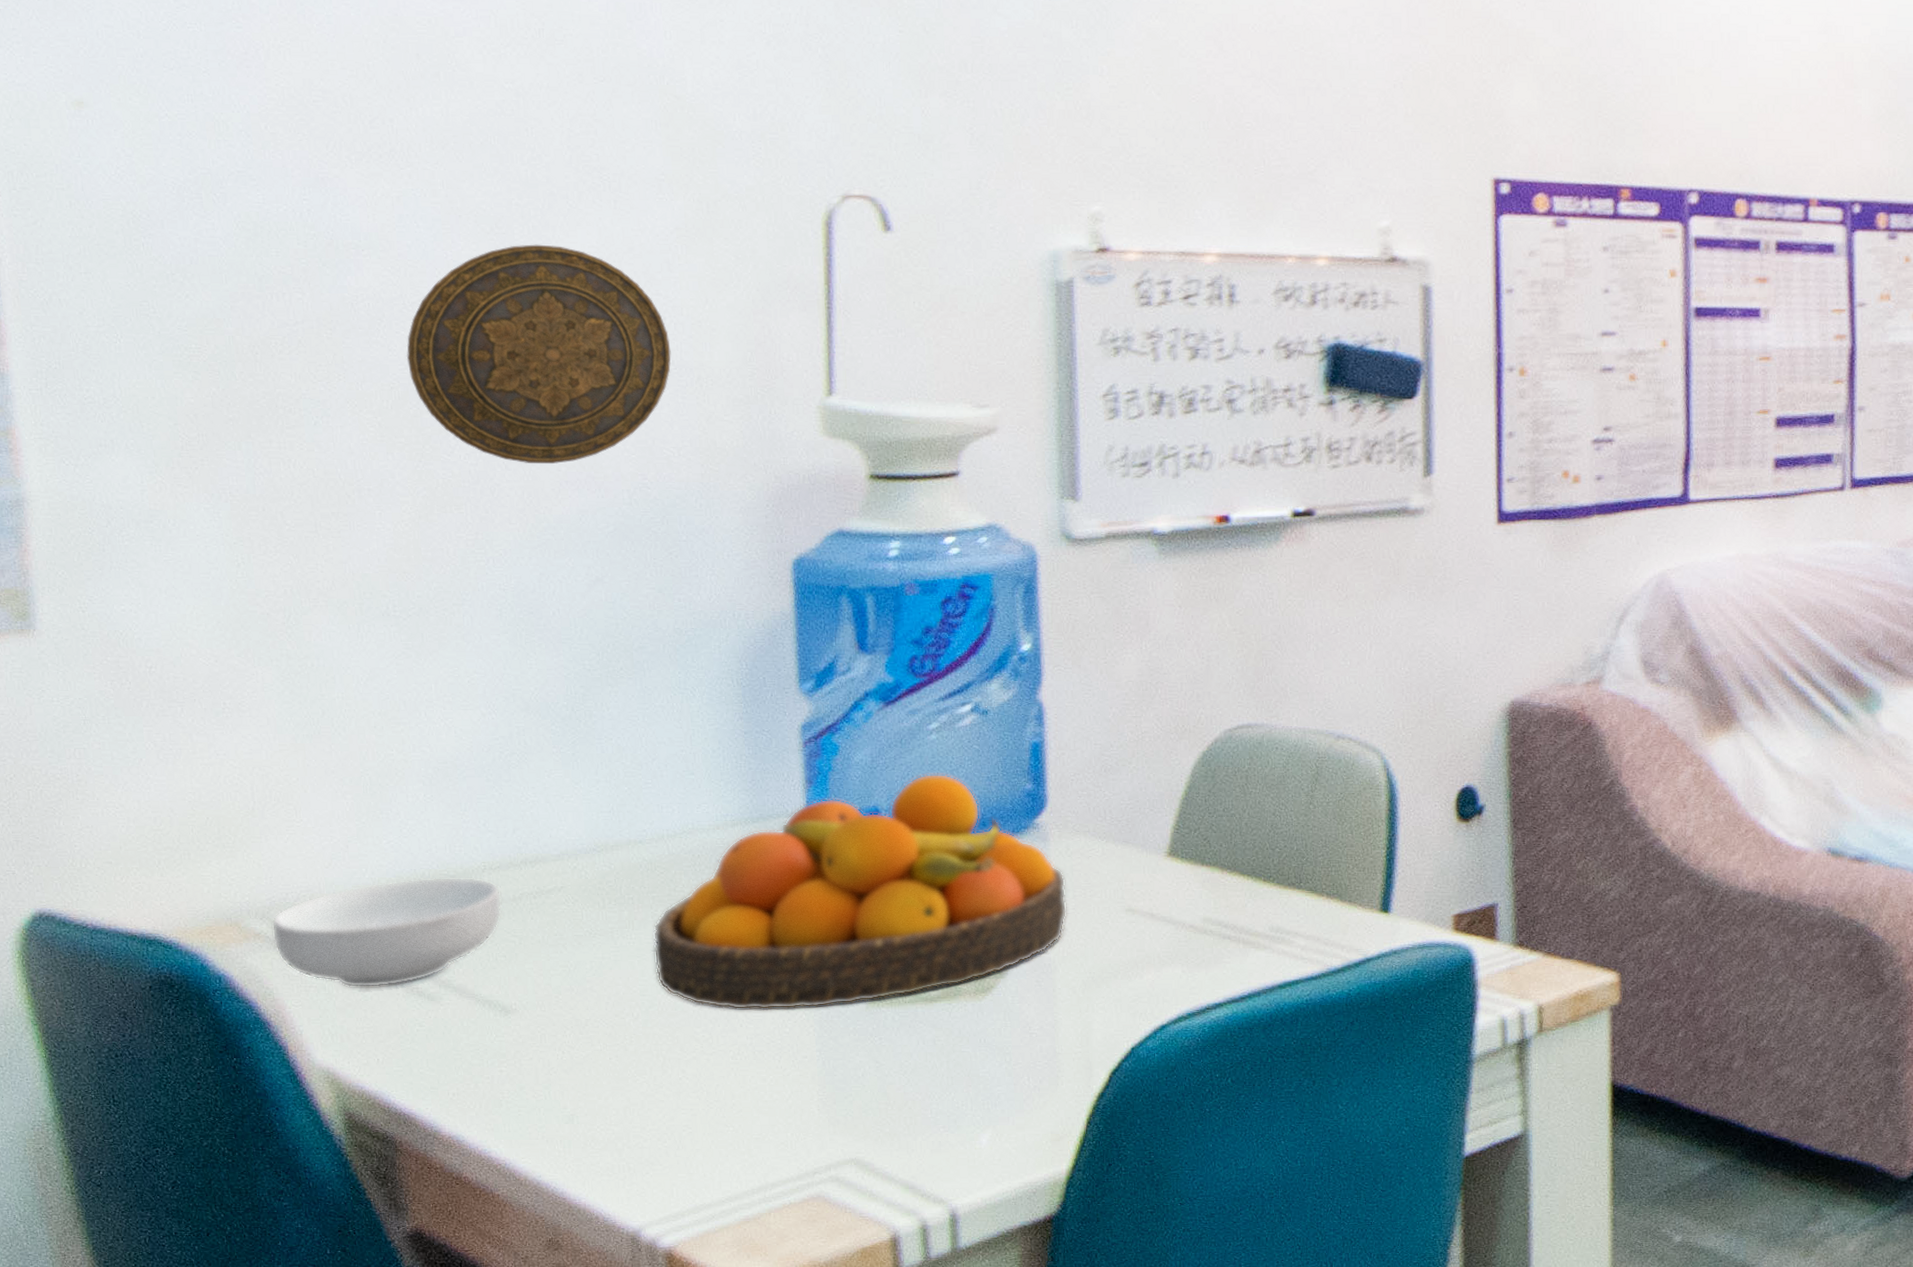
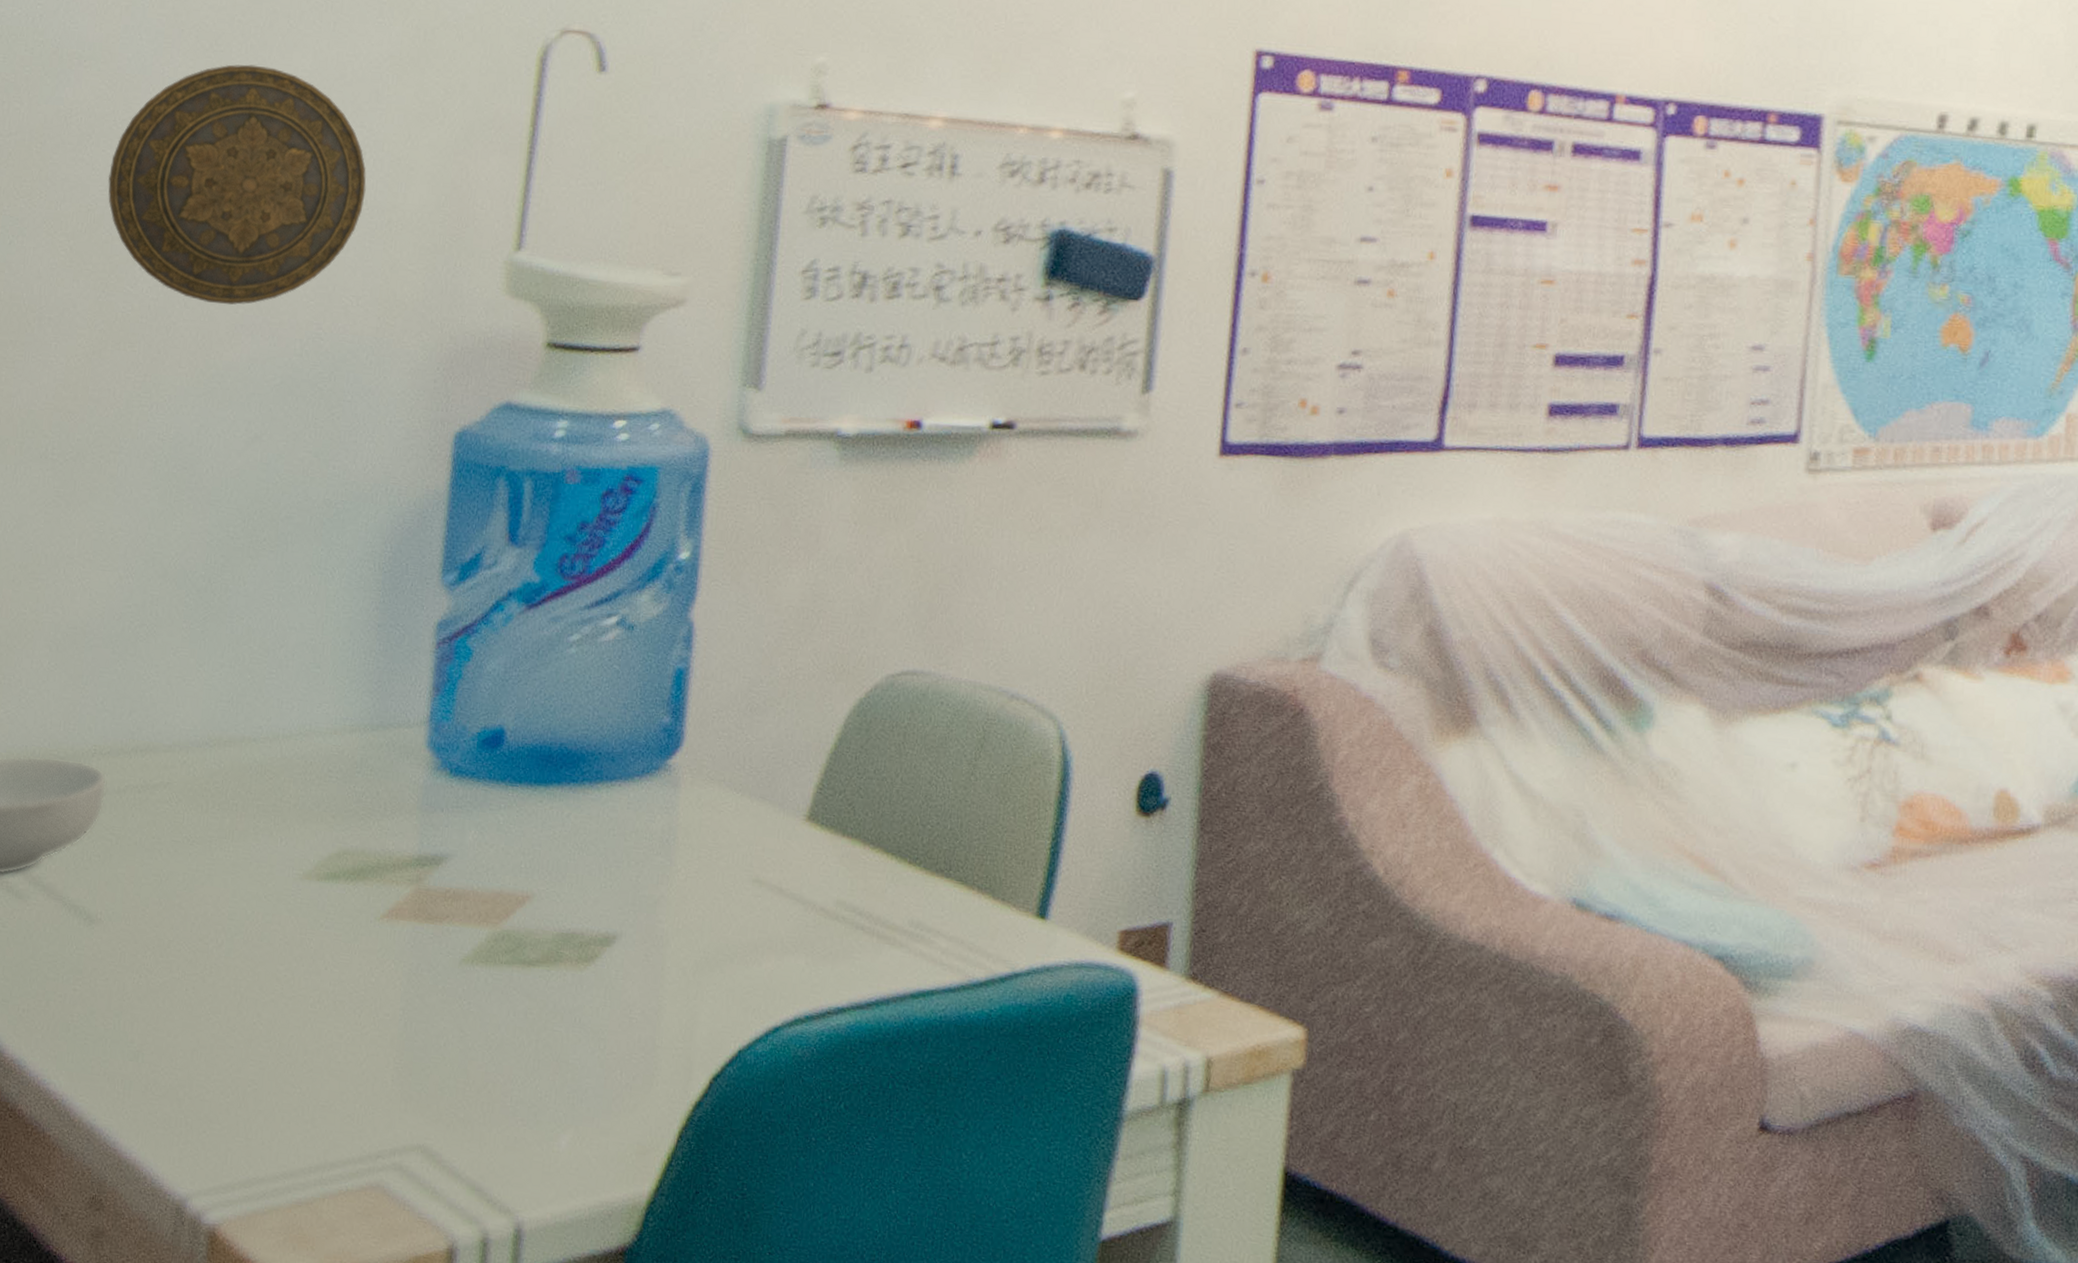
fruit bowl: present [652,773,1067,1010] -> none [247,692,692,958]

